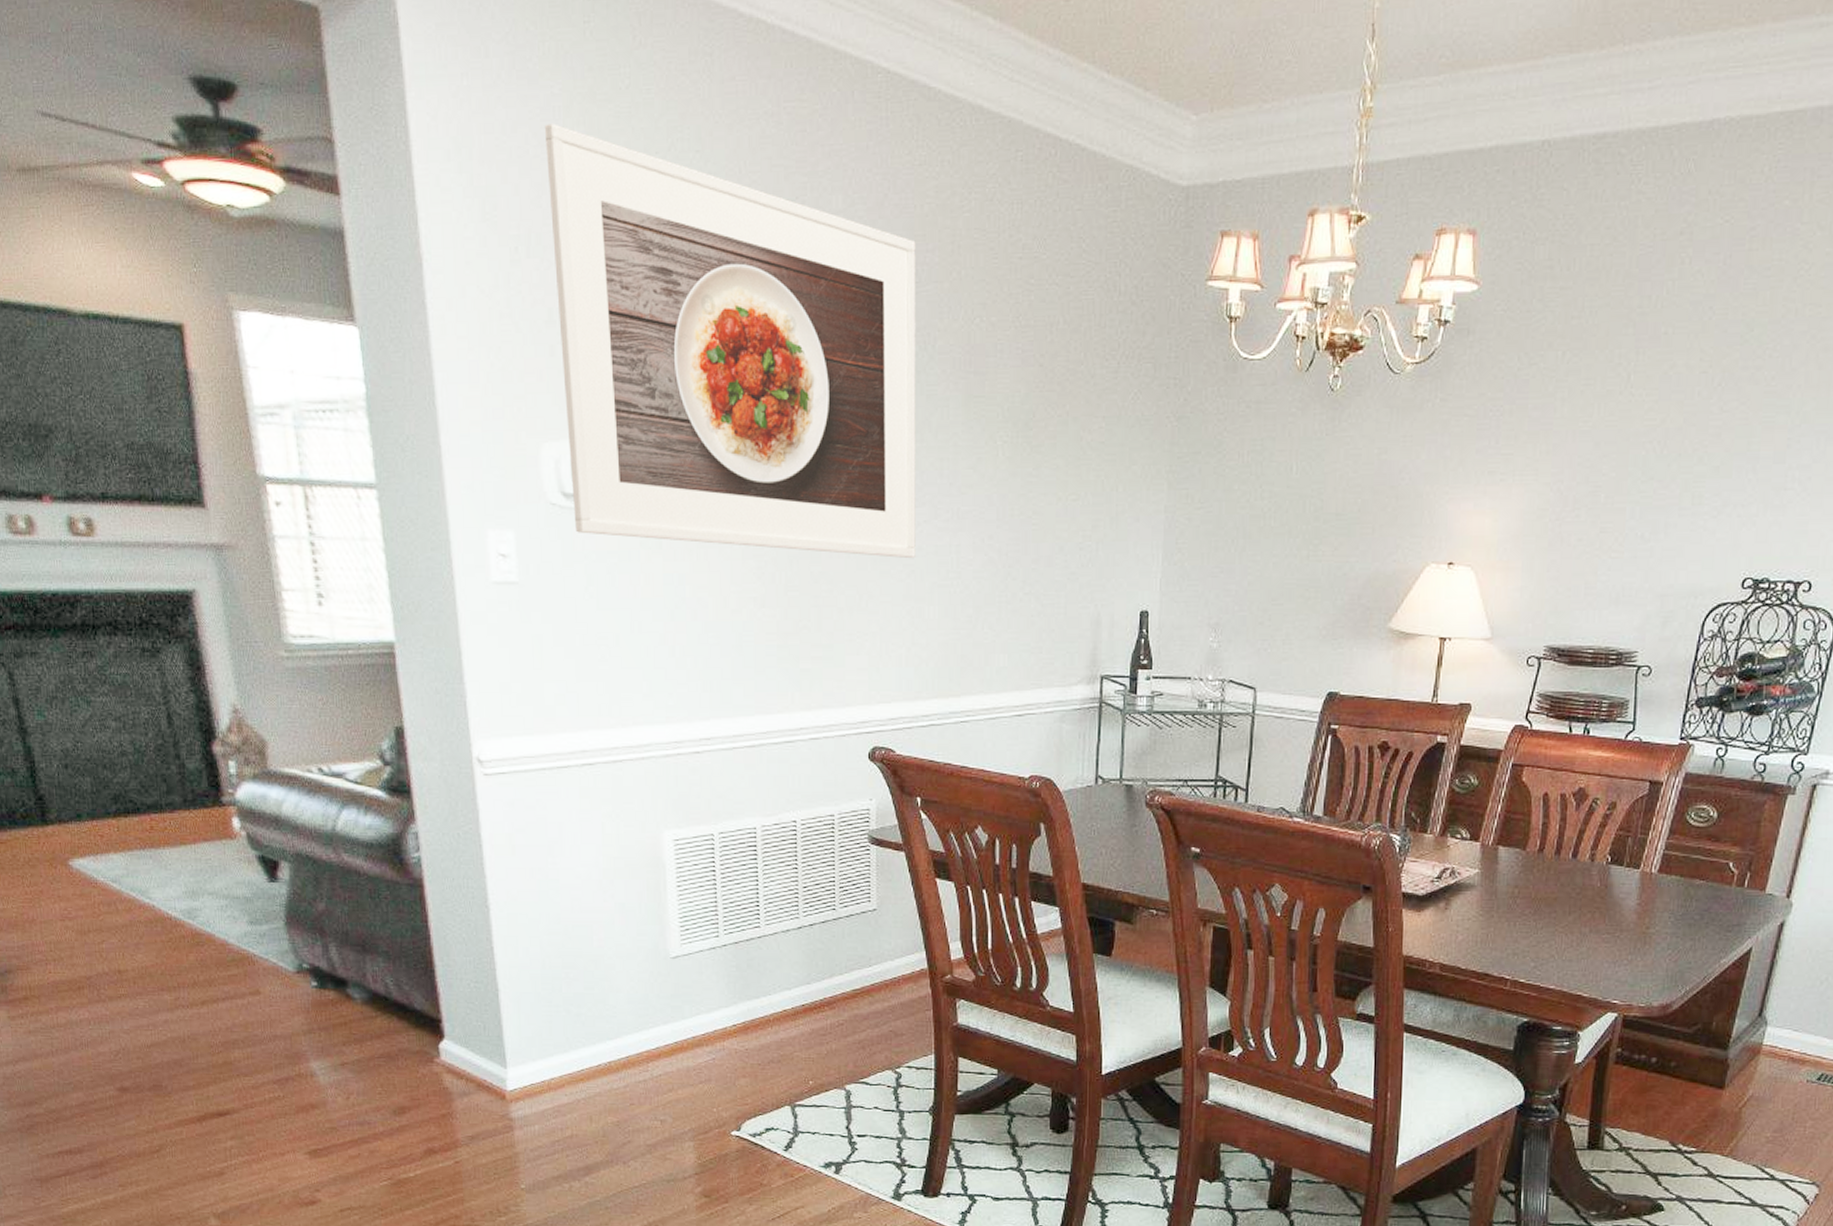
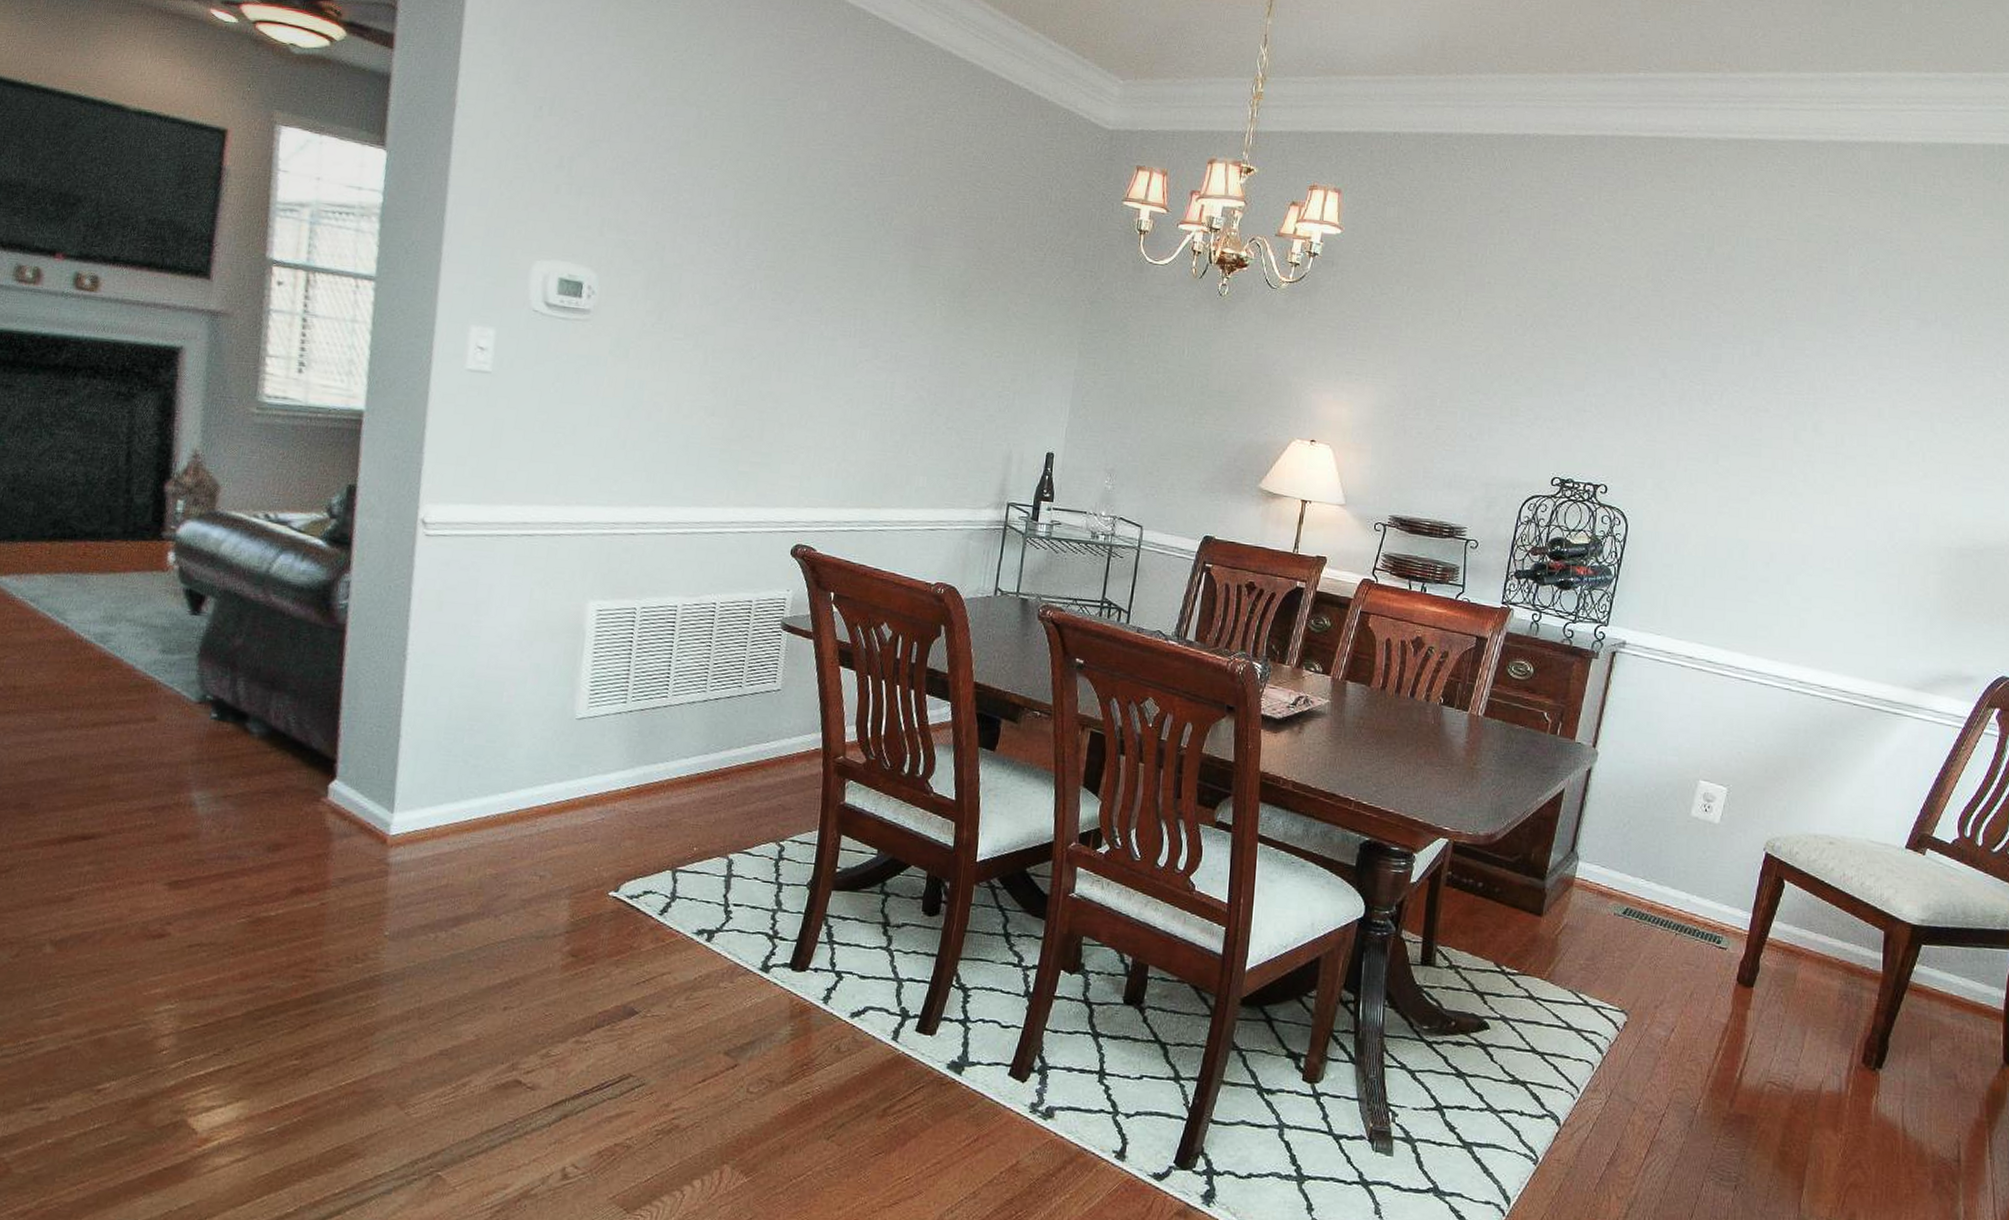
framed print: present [544,123,916,559] -> none [552,19,885,390]

